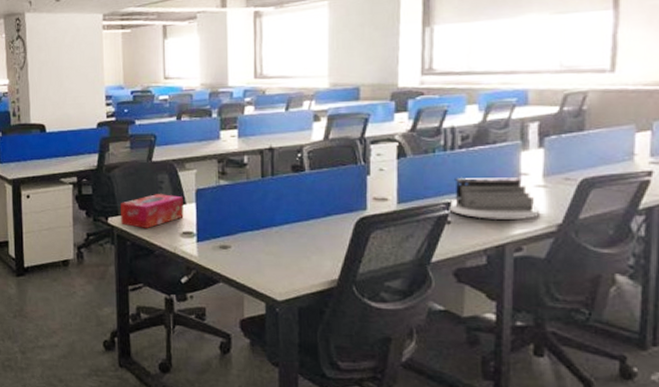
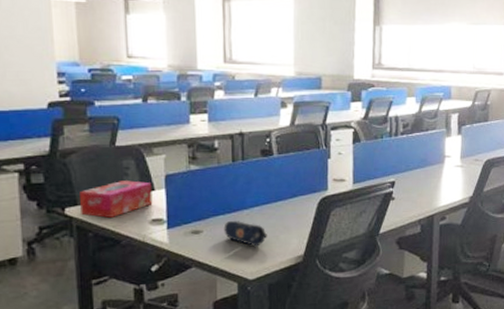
pencil case: none [252,237,297,266] -> present [223,220,267,247]
desk organizer: present [449,177,539,219] -> none [393,159,457,195]

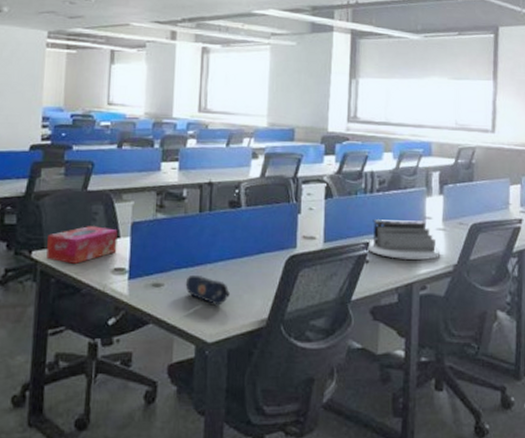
desk organizer: none [393,159,457,195] -> present [367,219,439,260]

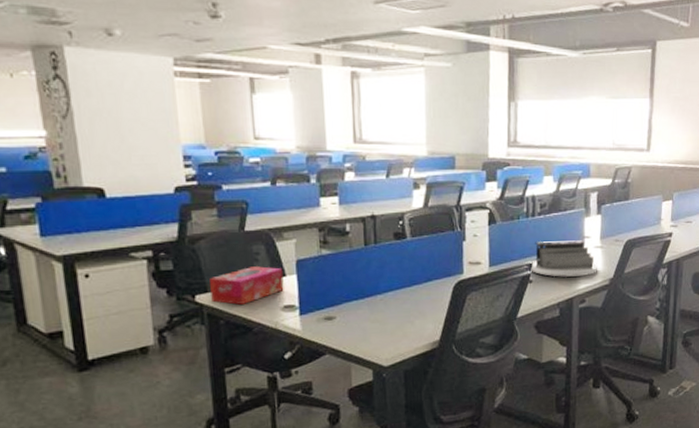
pencil case: present [185,274,230,306] -> none [357,305,402,333]

